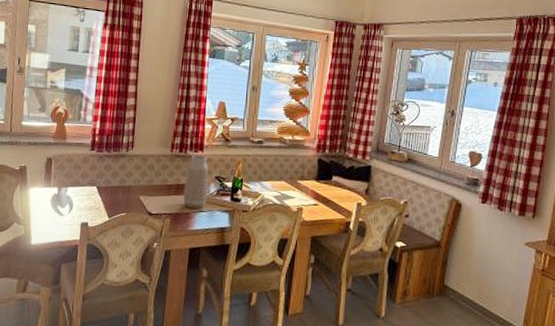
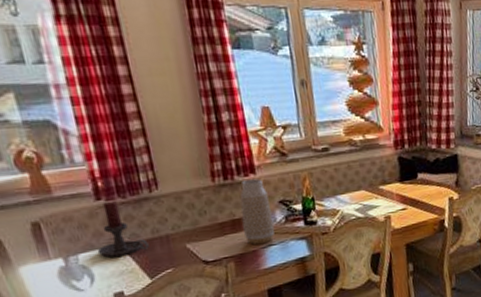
candle holder: none [80,153,115,195] -> present [97,202,149,258]

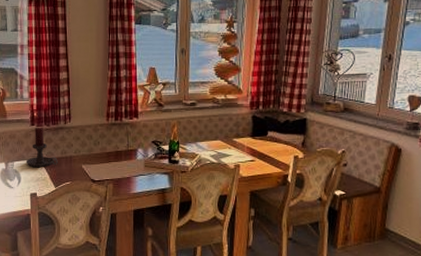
vase: present [239,179,275,245] -> none [123,122,146,173]

